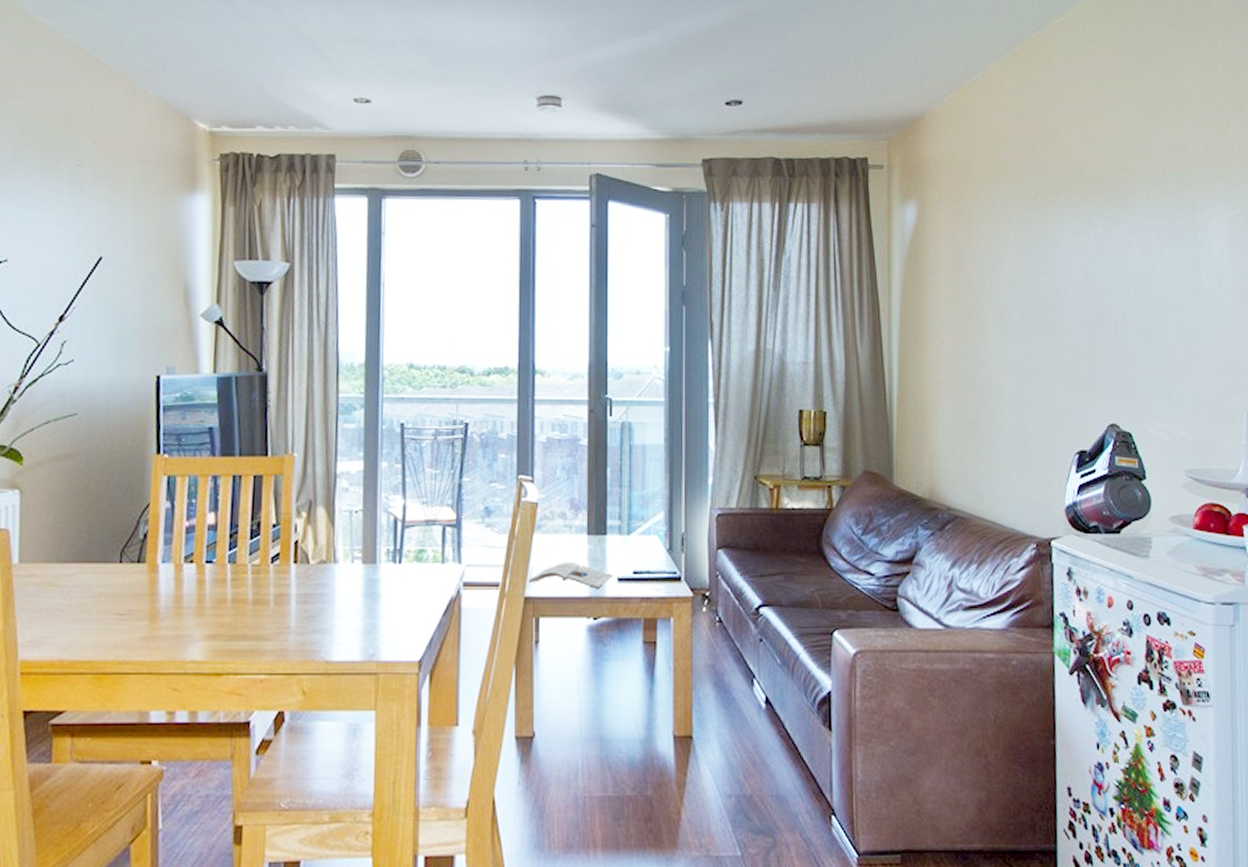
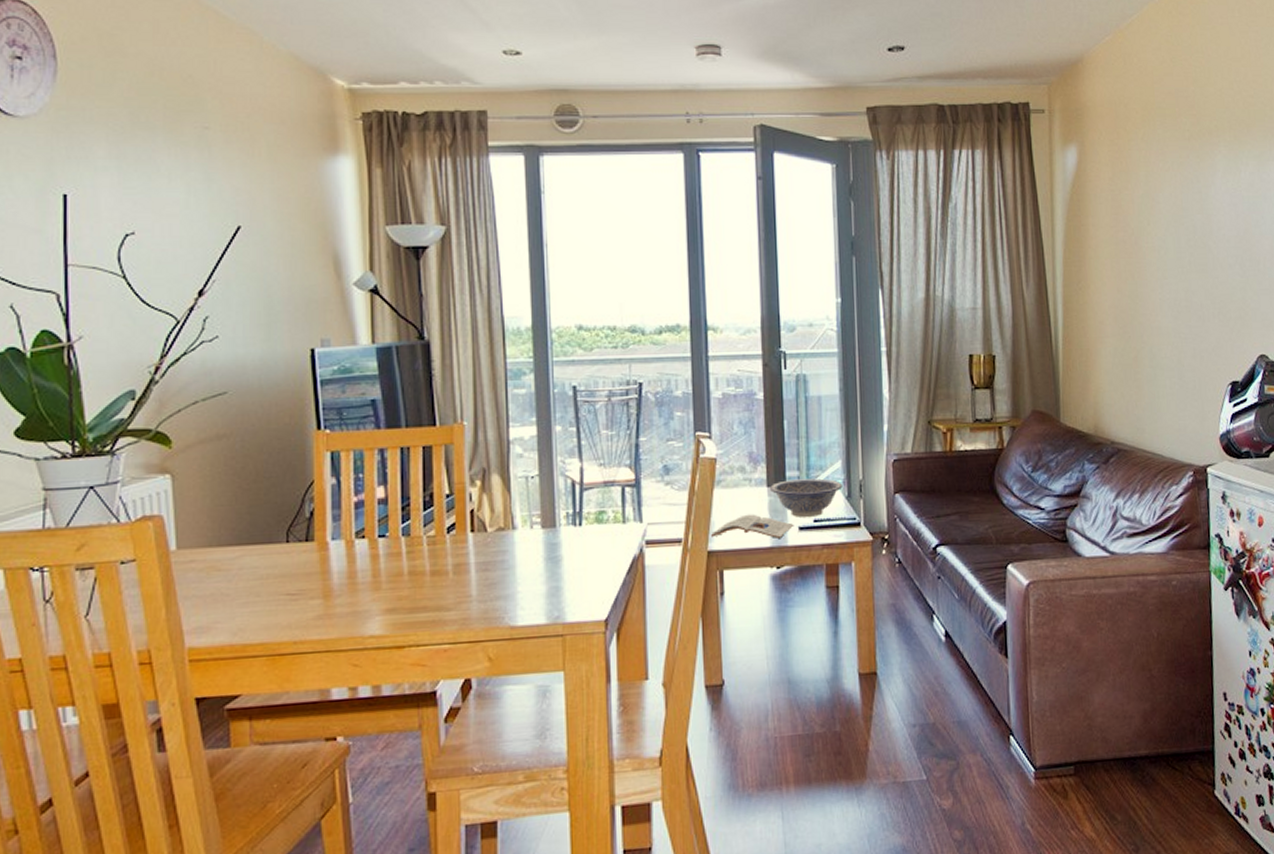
decorative bowl: none [590,529,664,568] -> present [770,478,843,517]

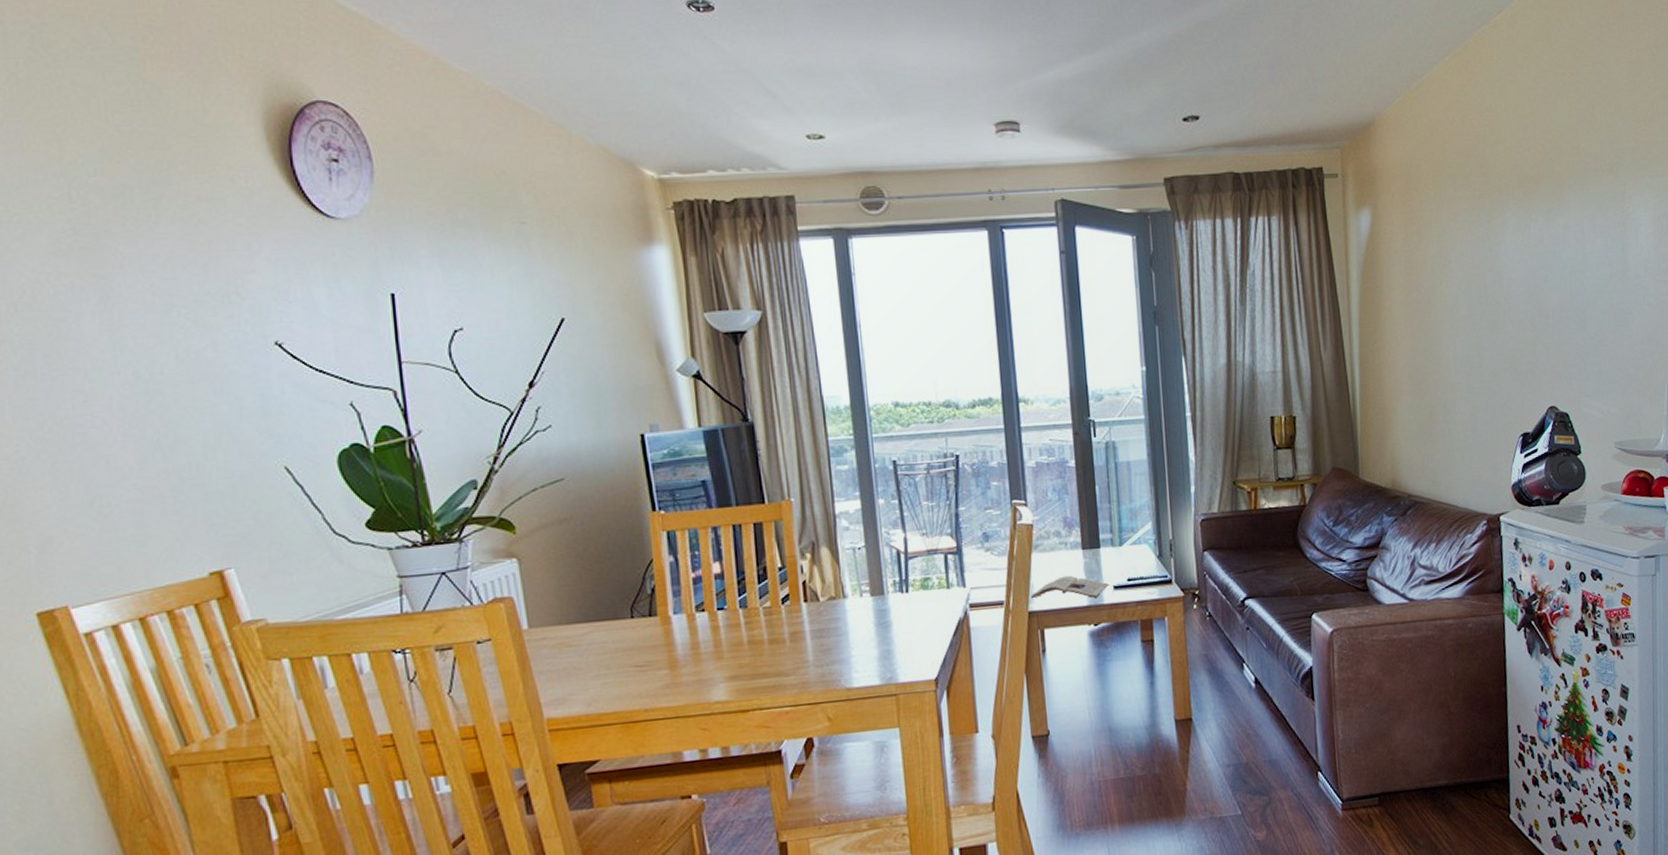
decorative bowl: present [770,478,843,517] -> none [1085,539,1154,577]

